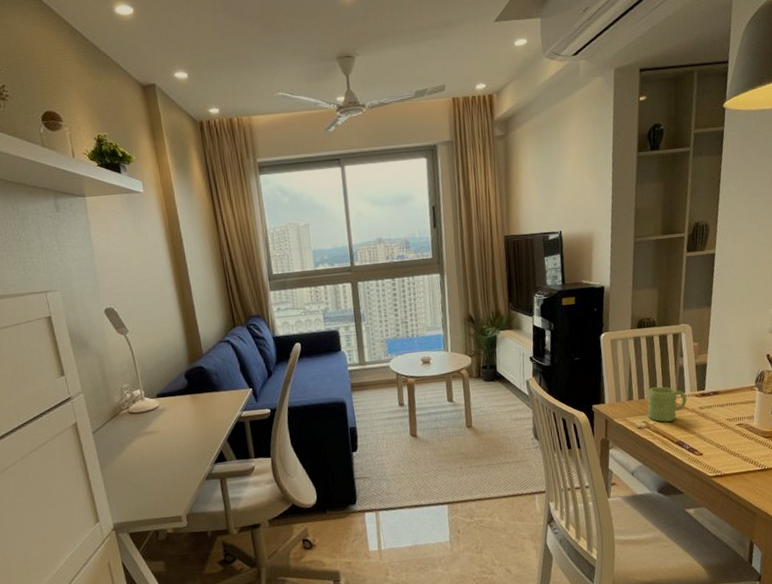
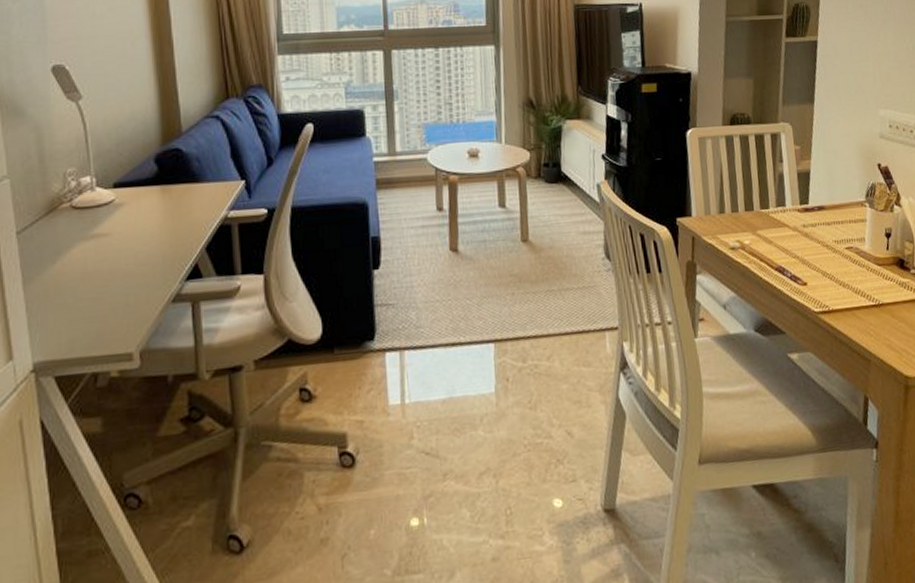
mug: present [647,386,687,422] -> none [742,198,788,242]

